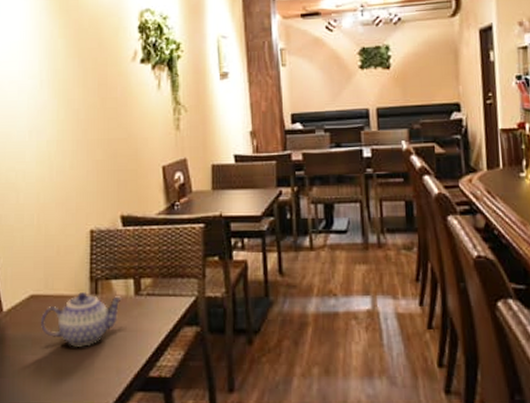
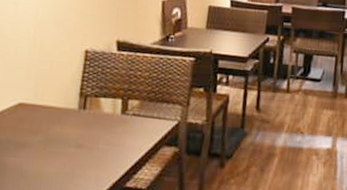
teapot: present [41,292,123,347] -> none [26,106,110,155]

